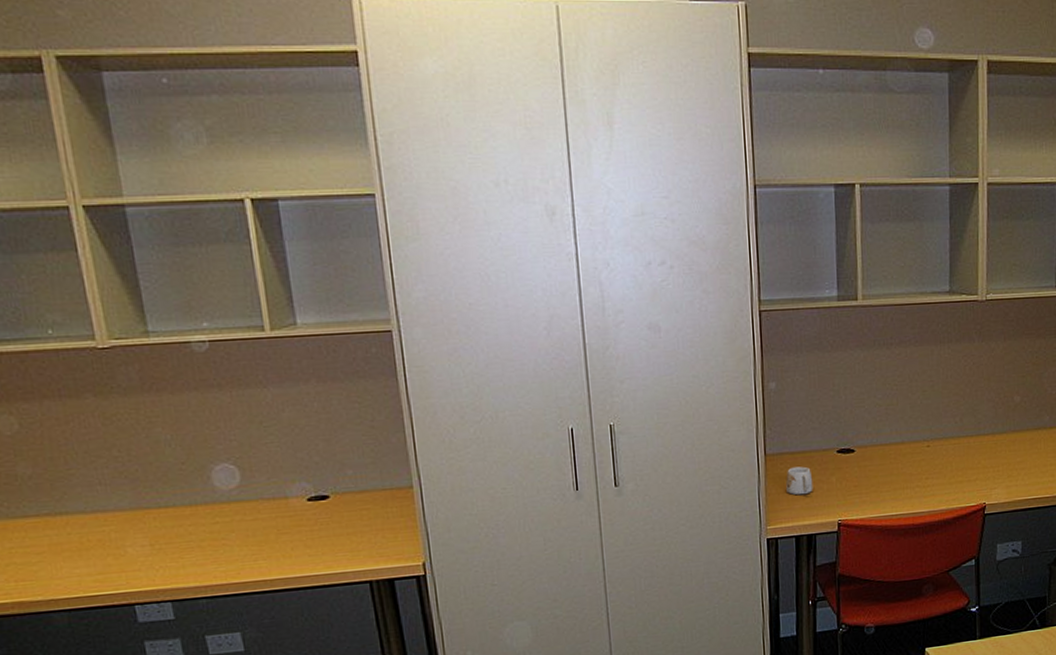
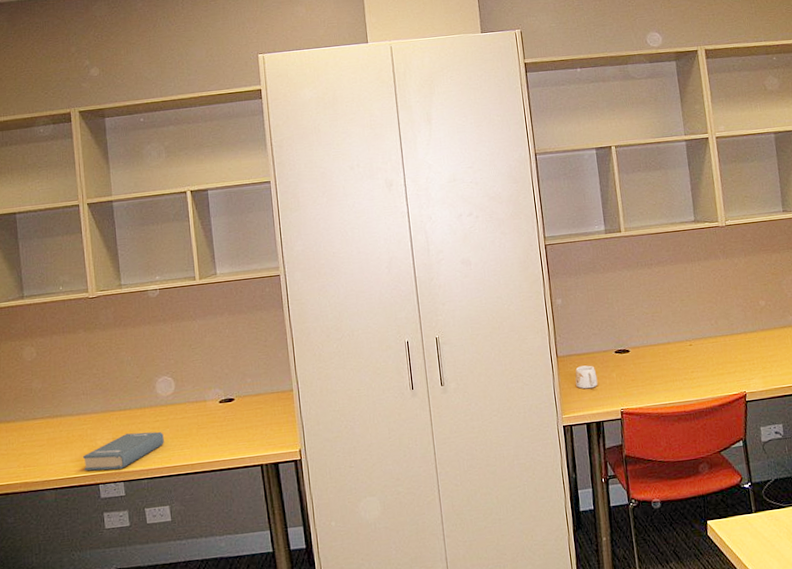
book: none [105,536,229,587] -> present [82,431,164,471]

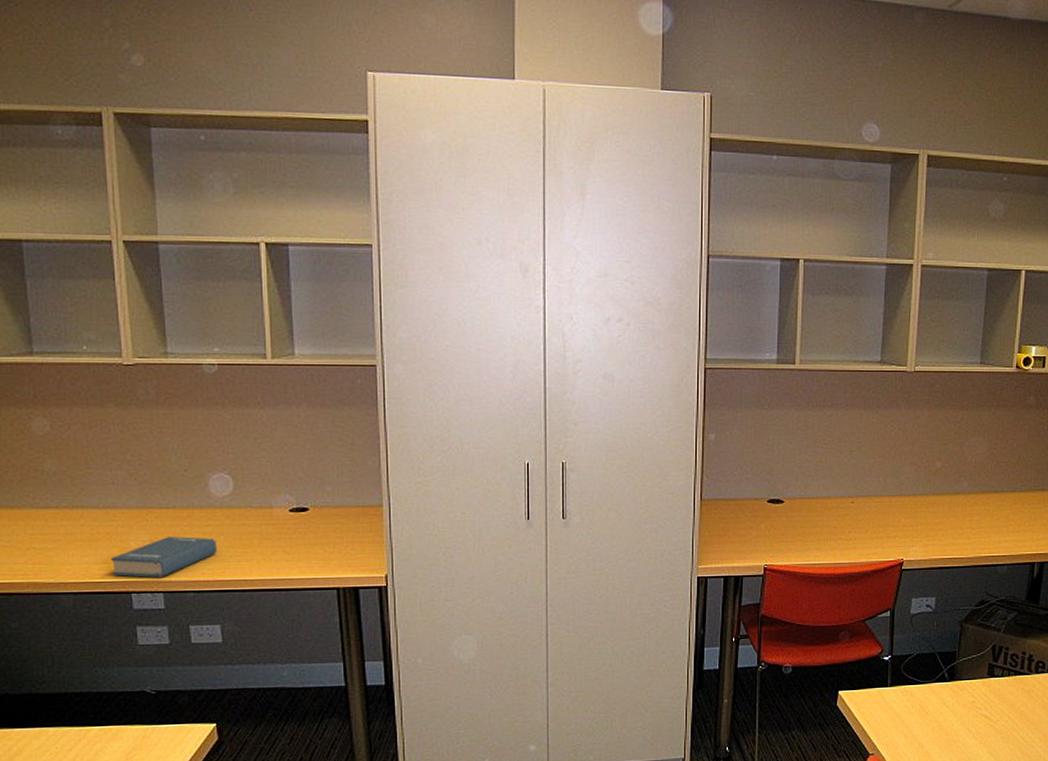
mug: present [575,365,598,389] -> none [718,513,743,539]

